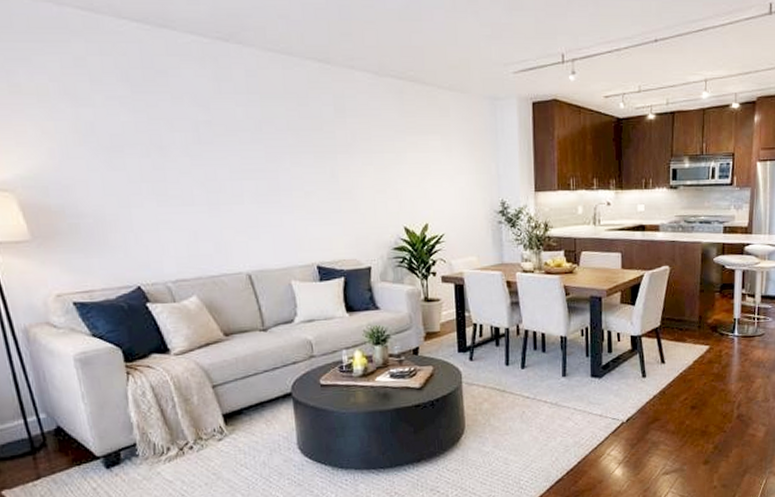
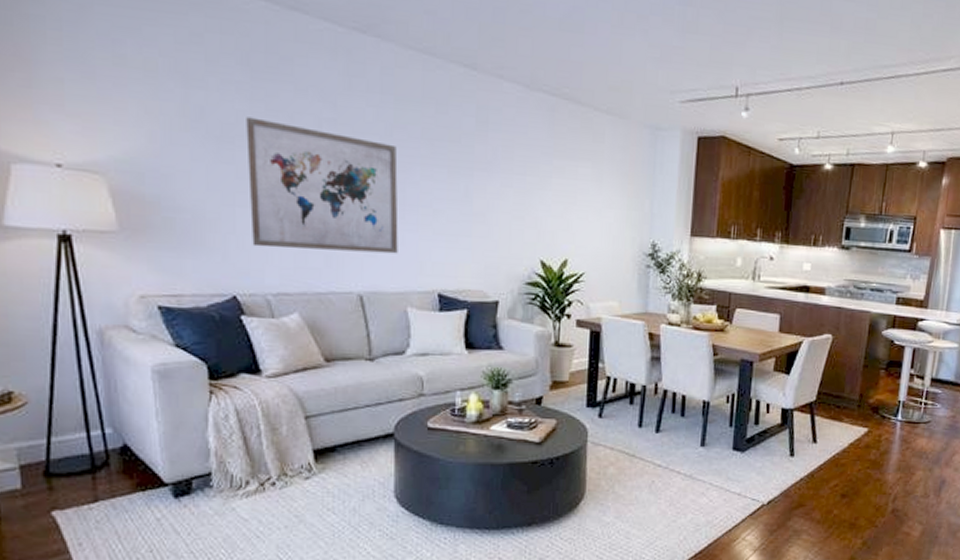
wall art: none [131,127,278,241] -> present [246,117,398,254]

